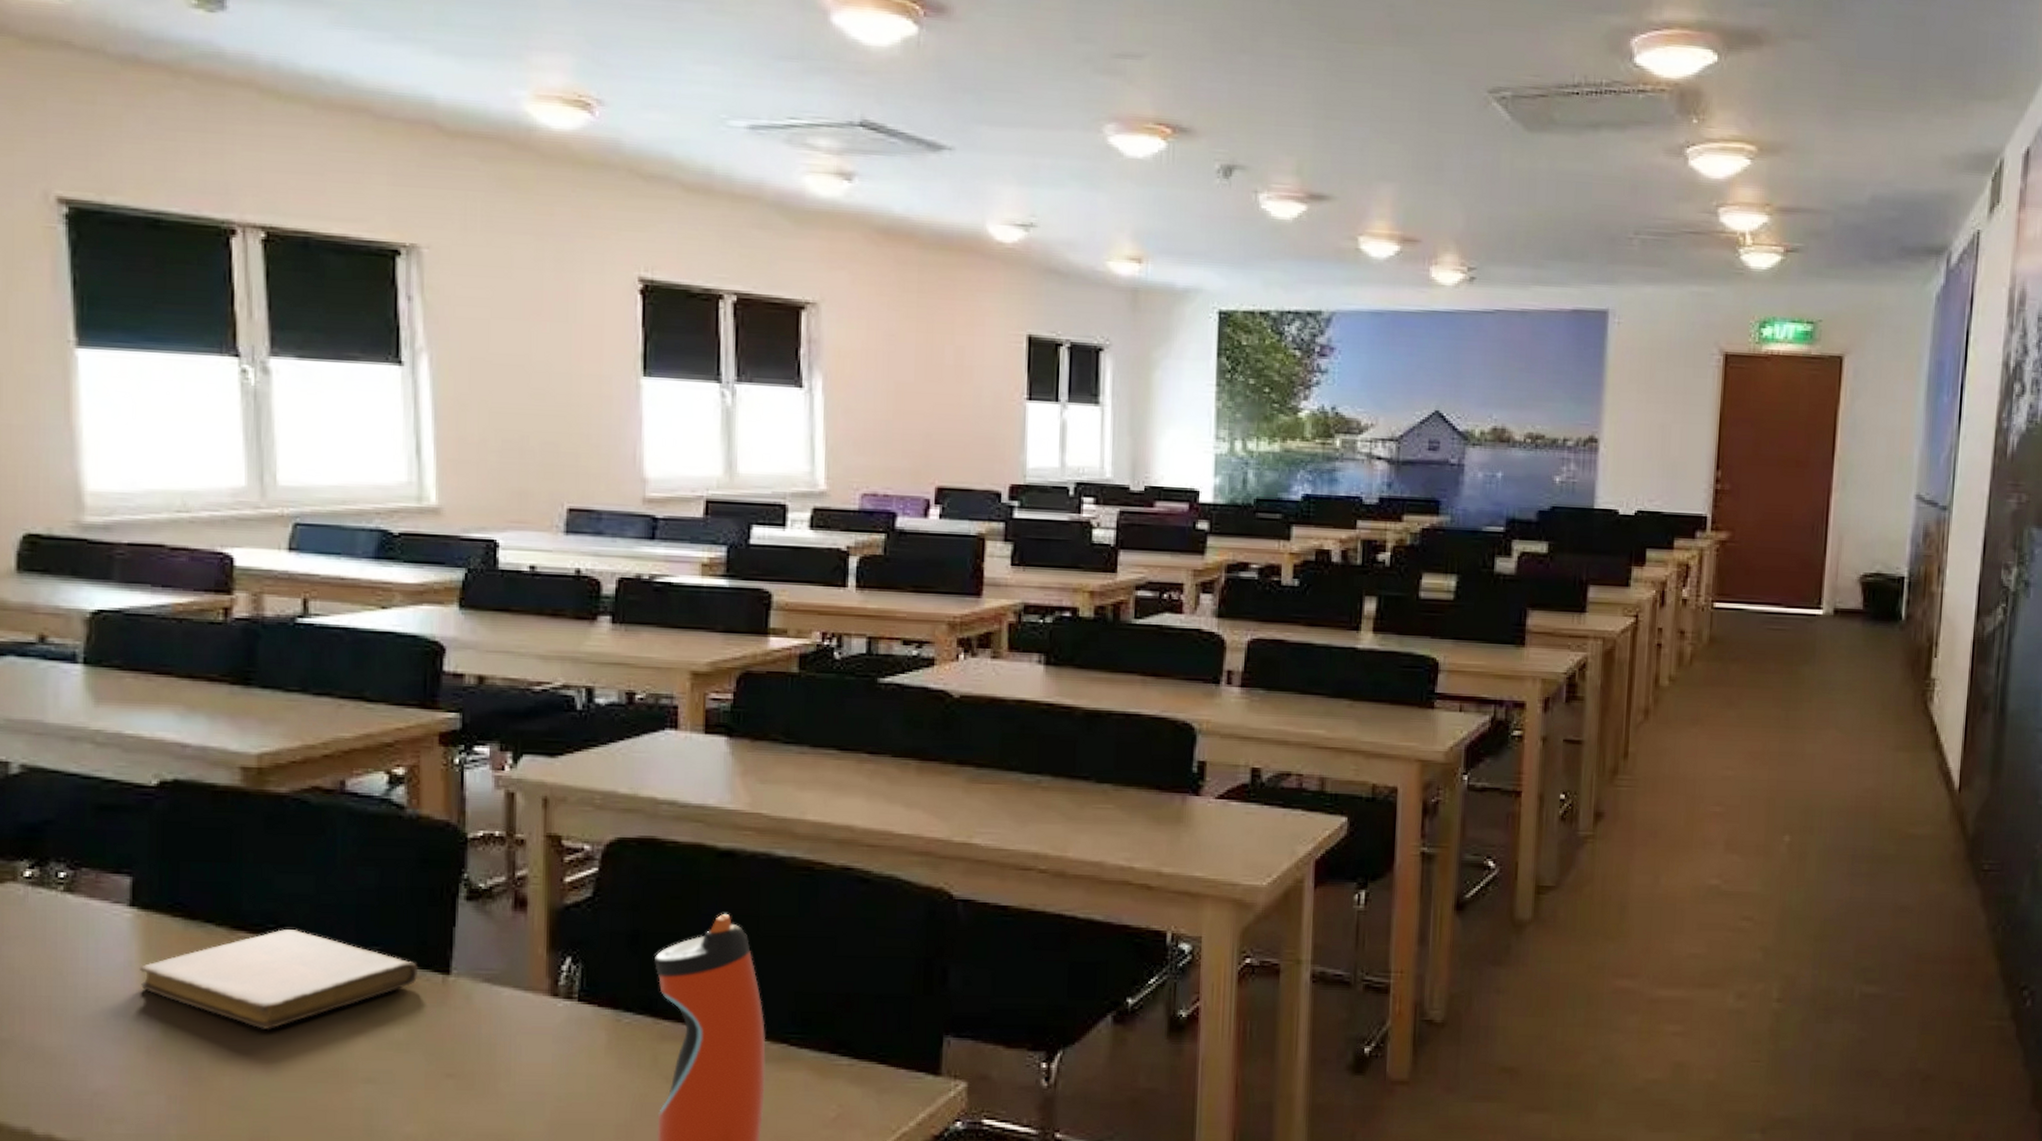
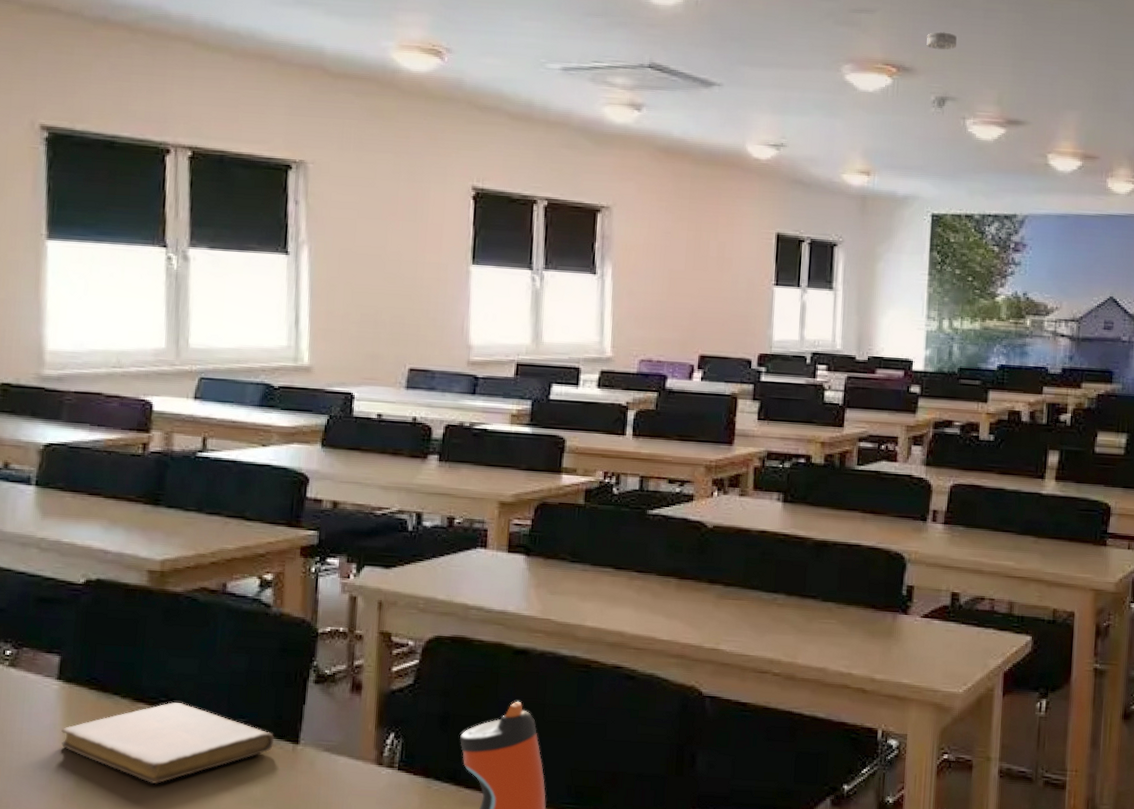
smoke detector: none [1208,83,1245,107] -> present [926,32,957,50]

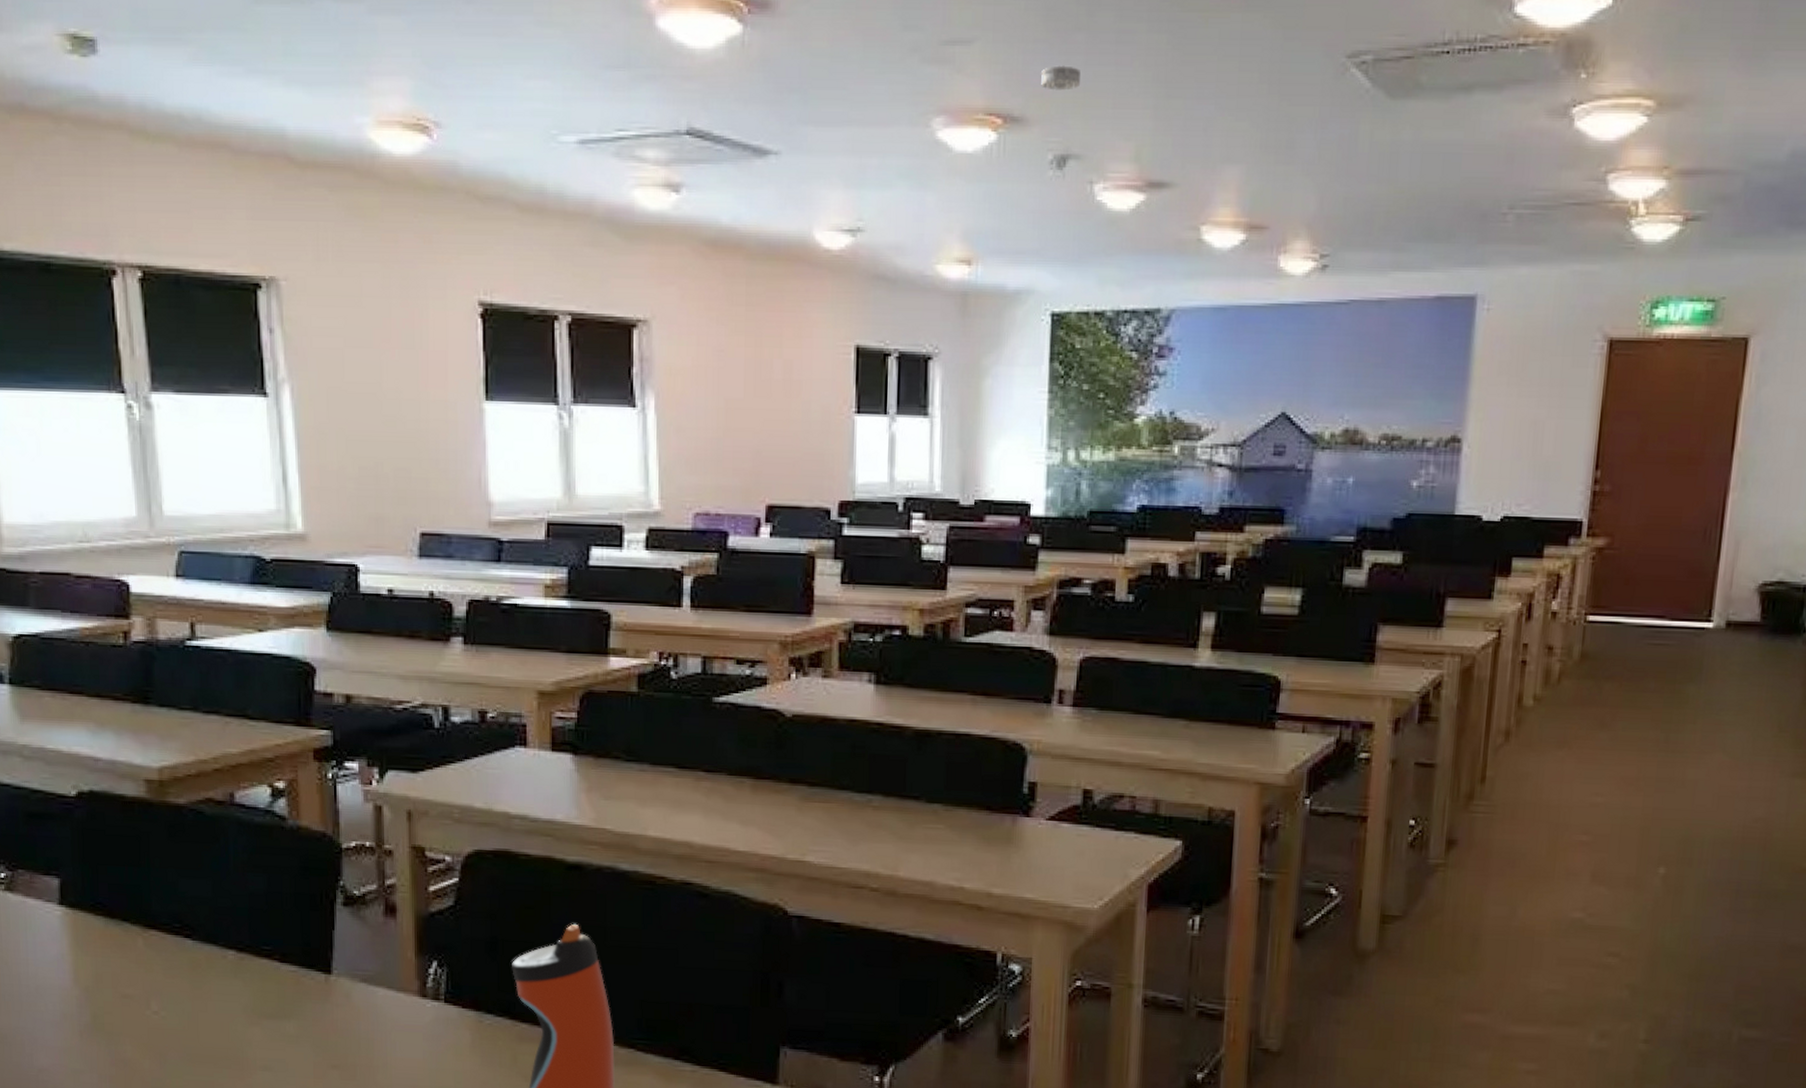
notebook: present [61,702,274,785] -> none [70,929,303,1020]

